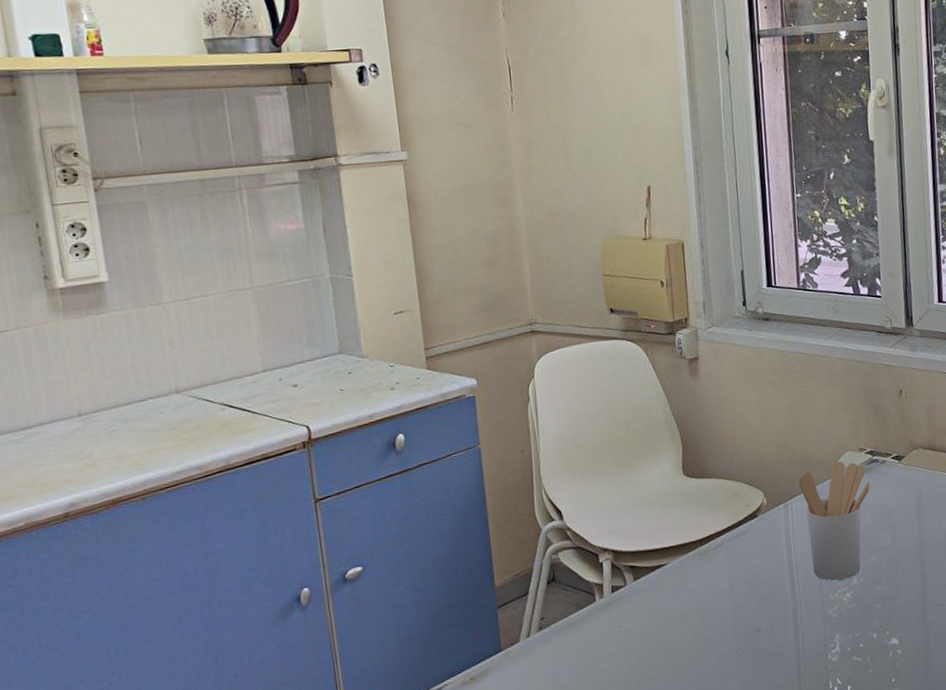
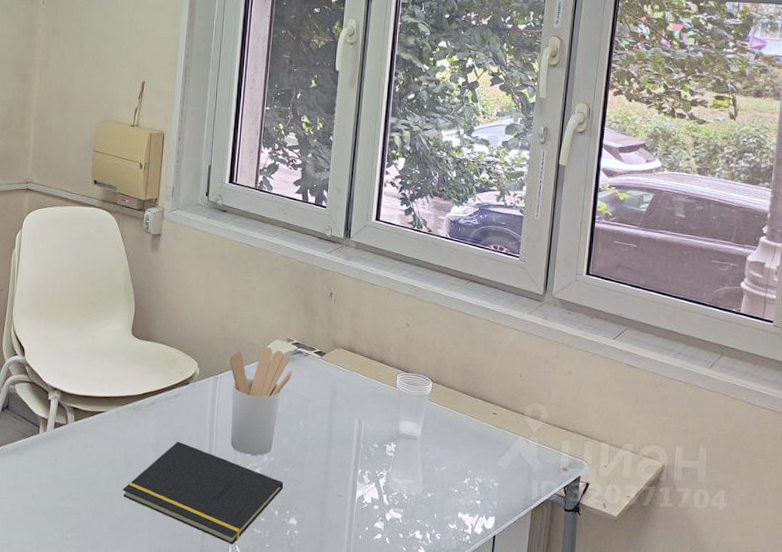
notepad: none [701,580,879,678] -> present [123,441,284,544]

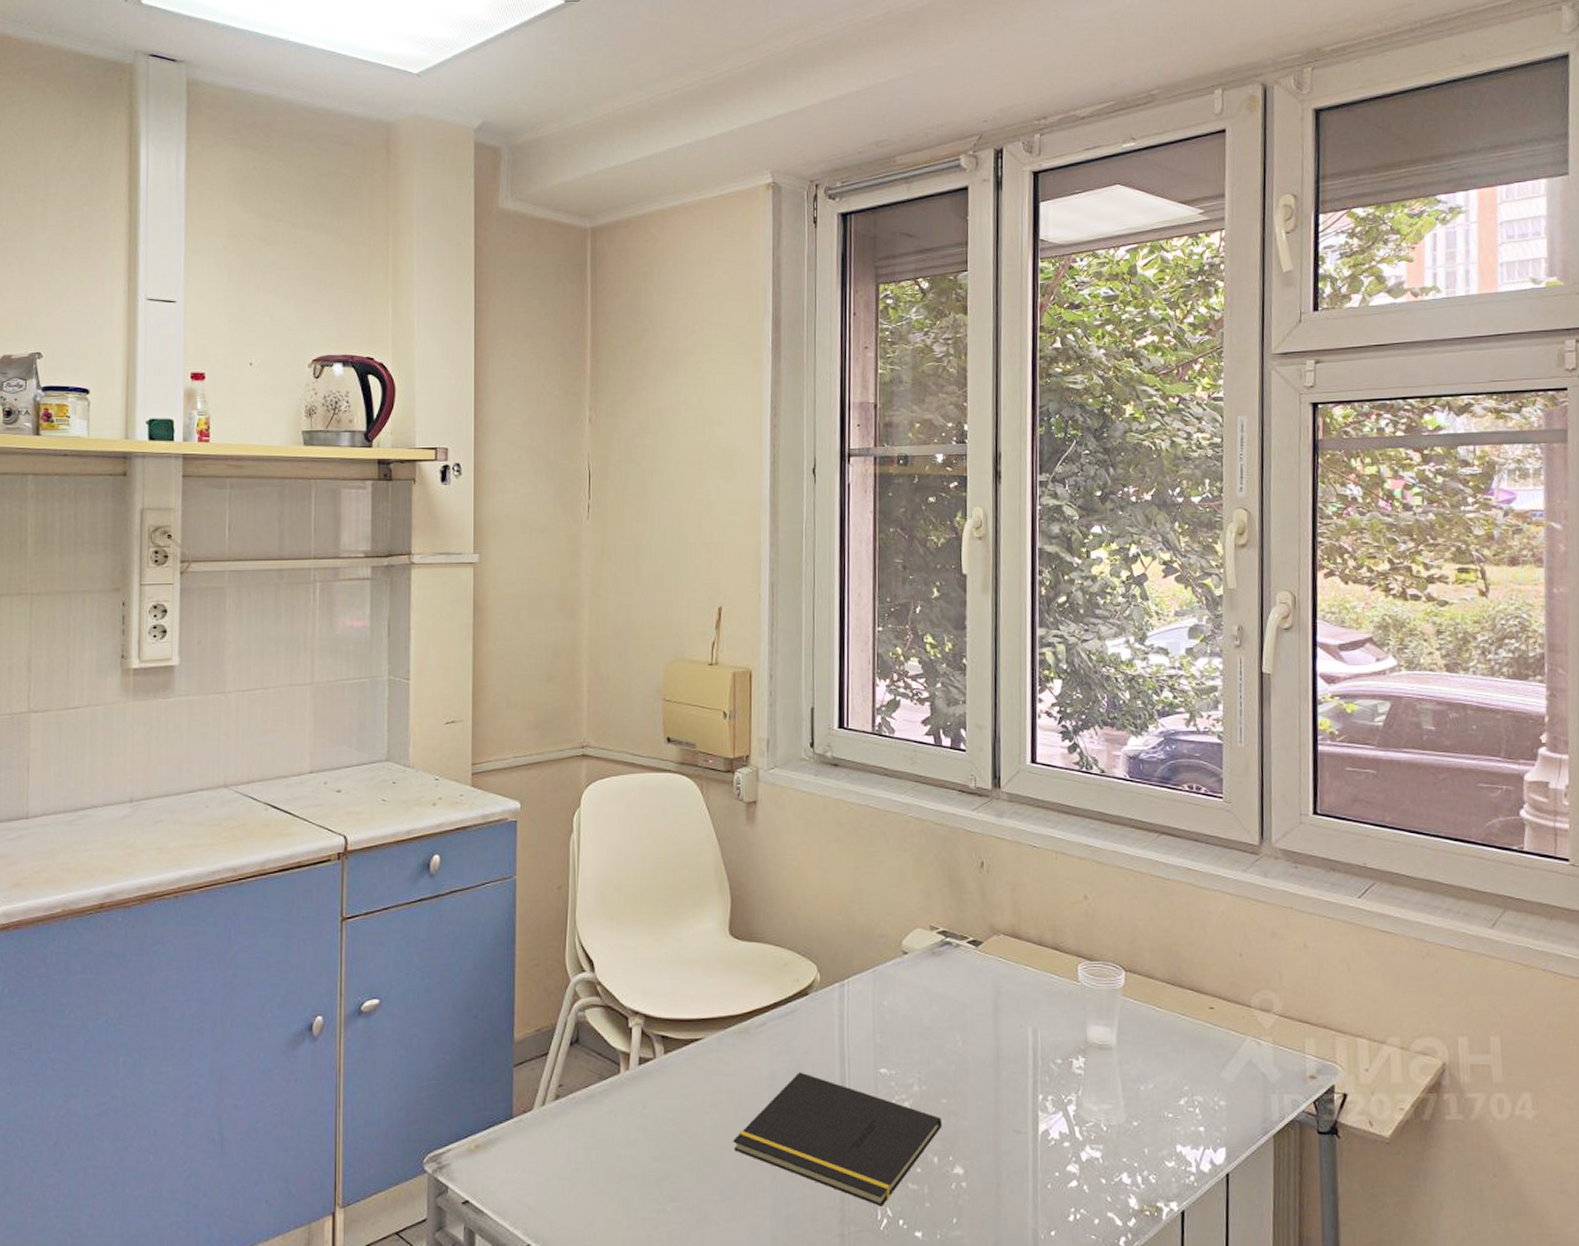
utensil holder: present [229,346,293,455] -> none [858,938,941,1084]

